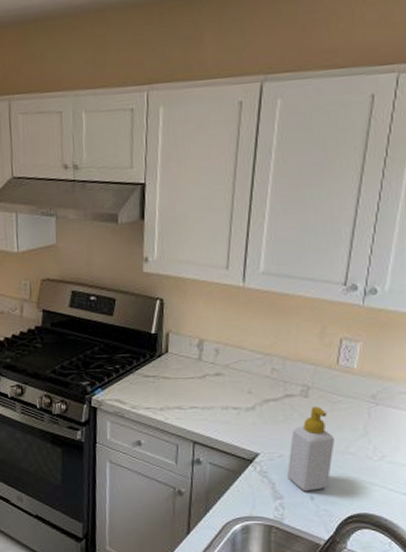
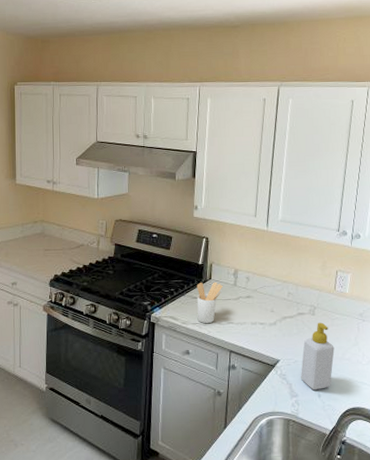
utensil holder: none [148,355,183,409] -> present [196,281,223,324]

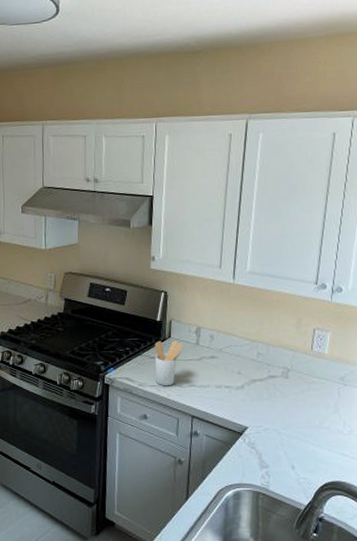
soap bottle: present [301,322,335,390] -> none [272,386,311,460]

